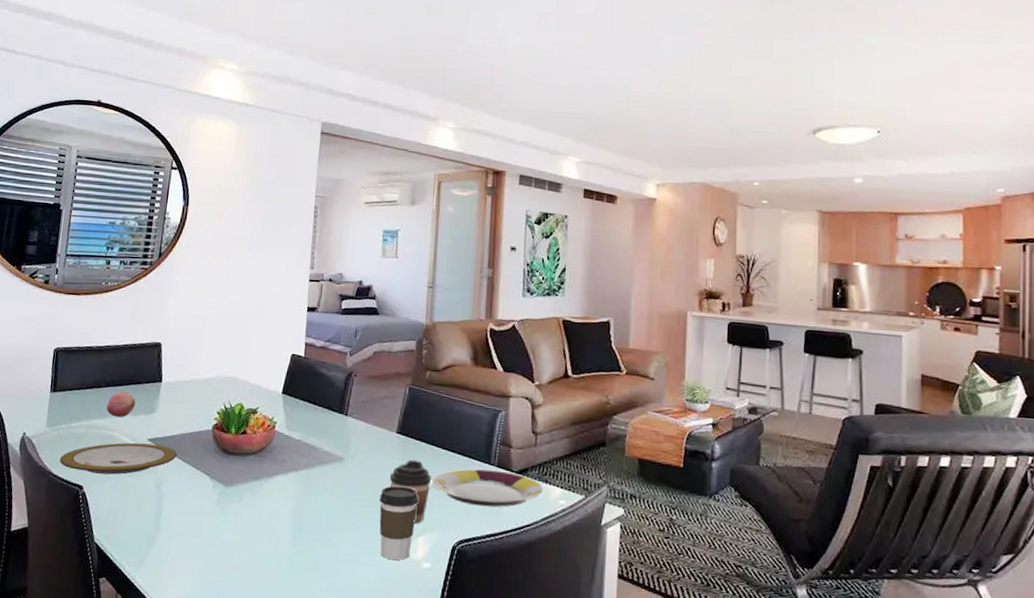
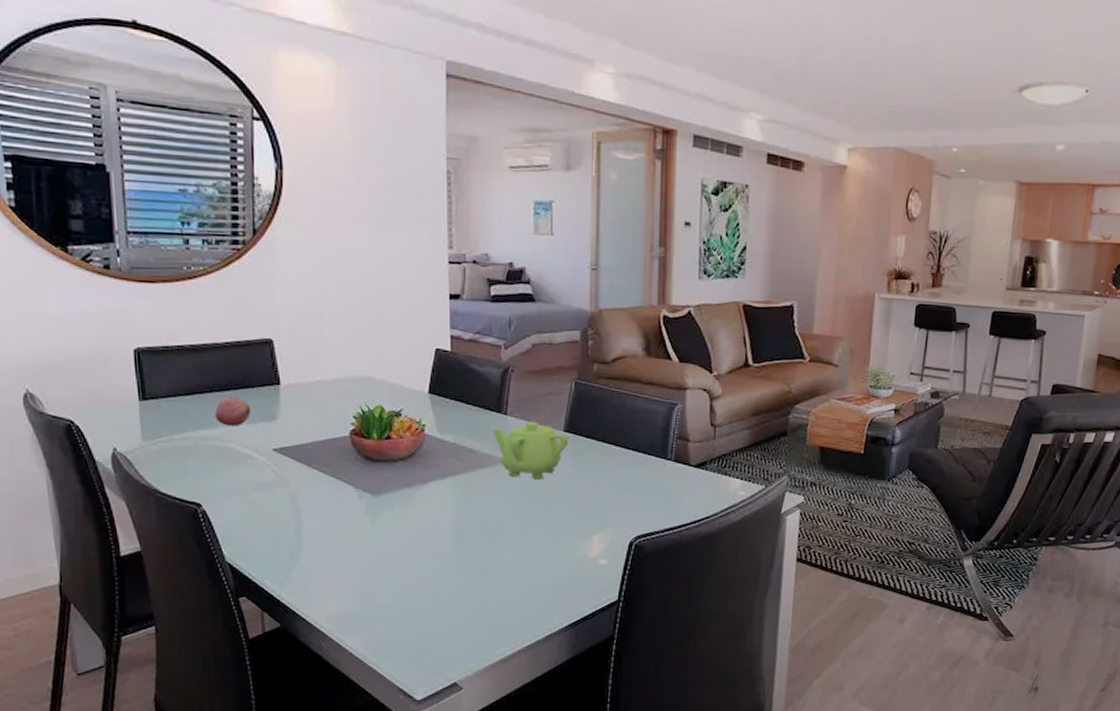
plate: present [59,442,177,475] -> none [166,453,312,490]
teapot: none [334,422,401,478] -> present [493,421,569,479]
coffee cup: present [379,485,418,560] -> none [549,485,591,559]
coffee cup: present [390,459,432,524] -> none [560,458,605,523]
plate: present [432,468,543,508] -> none [605,463,722,502]

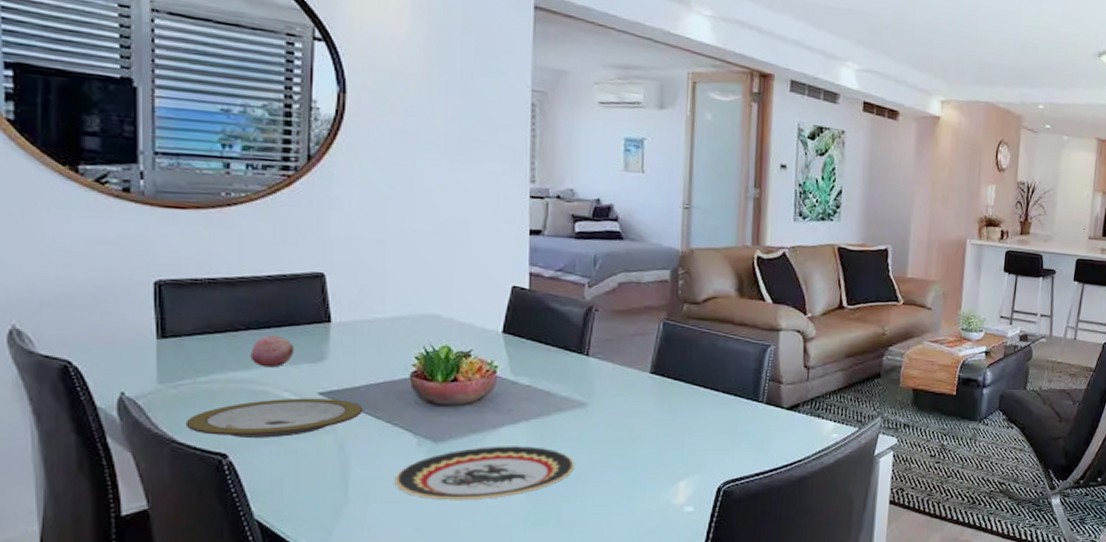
plate: none [166,453,312,490] -> present [185,398,364,438]
plate: none [340,499,497,550] -> present [395,446,574,501]
teapot: present [493,421,569,479] -> none [573,362,656,423]

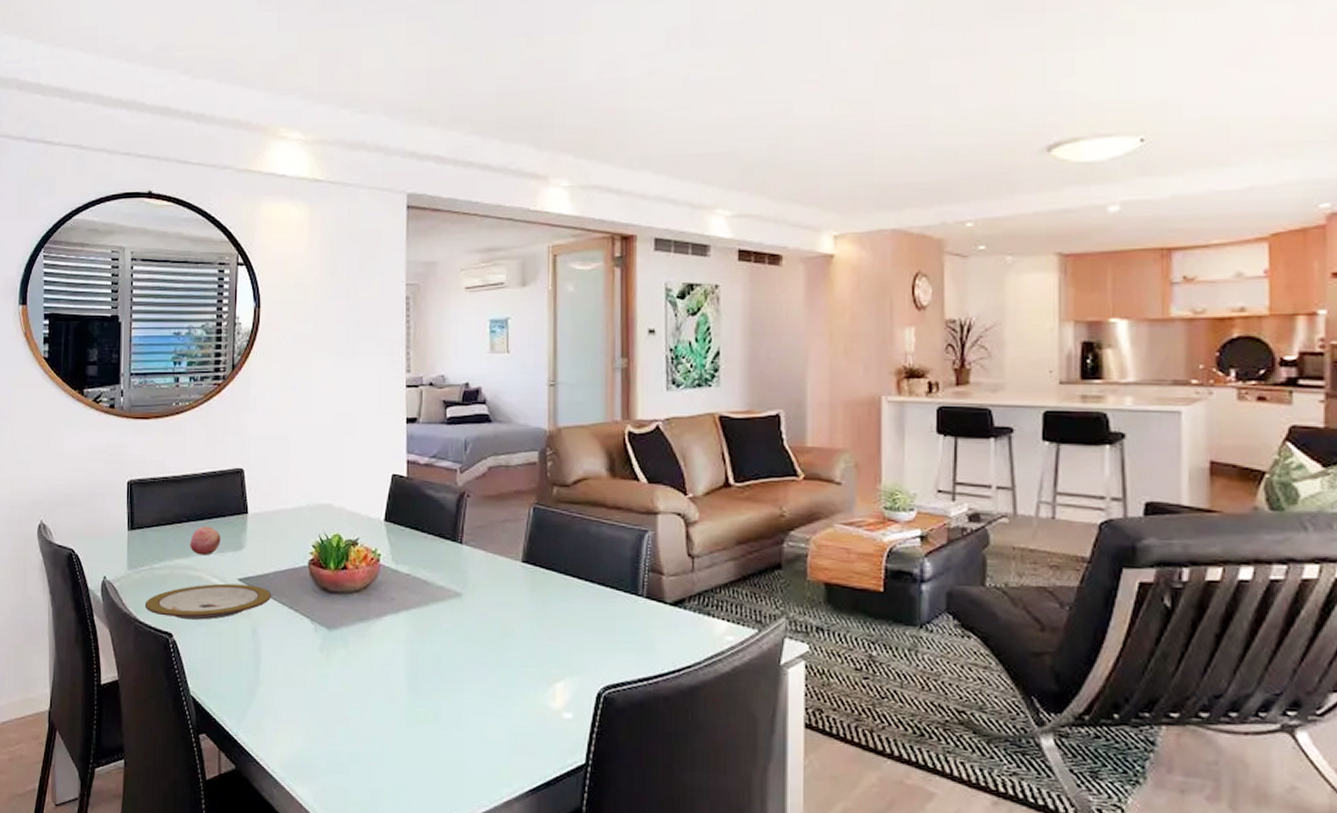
plate: present [395,446,574,501] -> none [296,635,451,690]

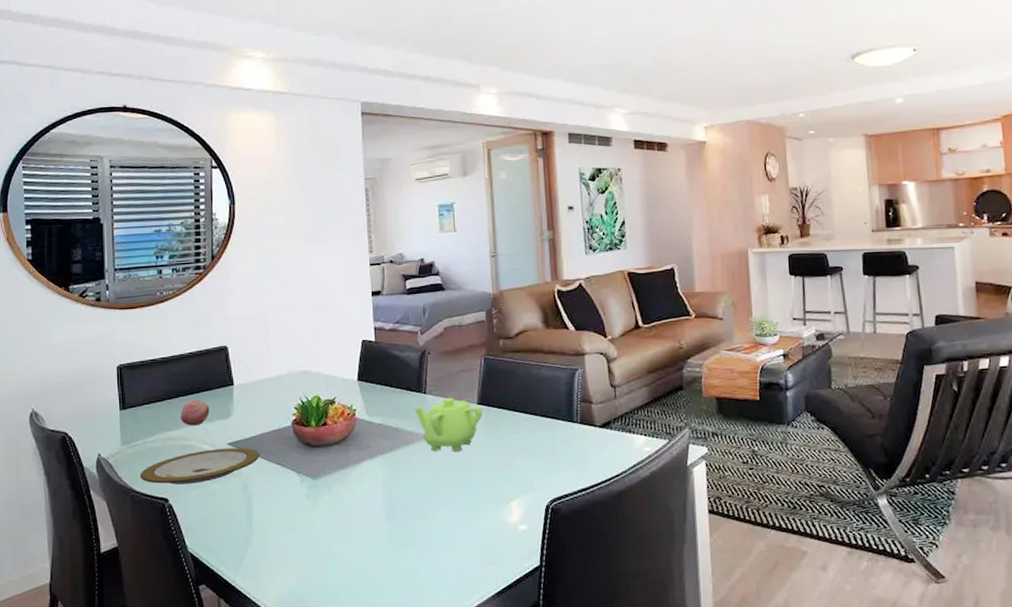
teapot: none [448,550,528,616] -> present [415,397,483,451]

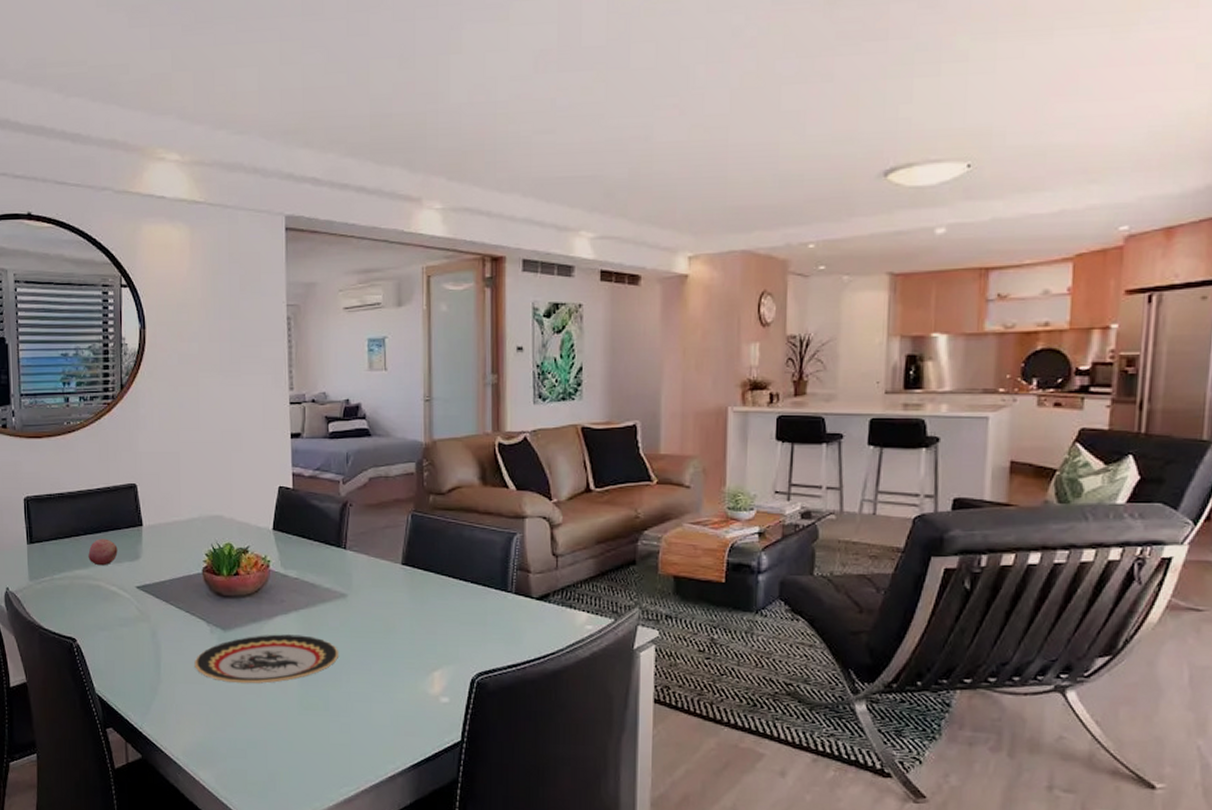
plate: present [140,447,260,485] -> none [47,591,169,625]
plate: none [285,477,423,530] -> present [194,634,338,684]
teapot: present [415,397,483,451] -> none [334,555,407,613]

